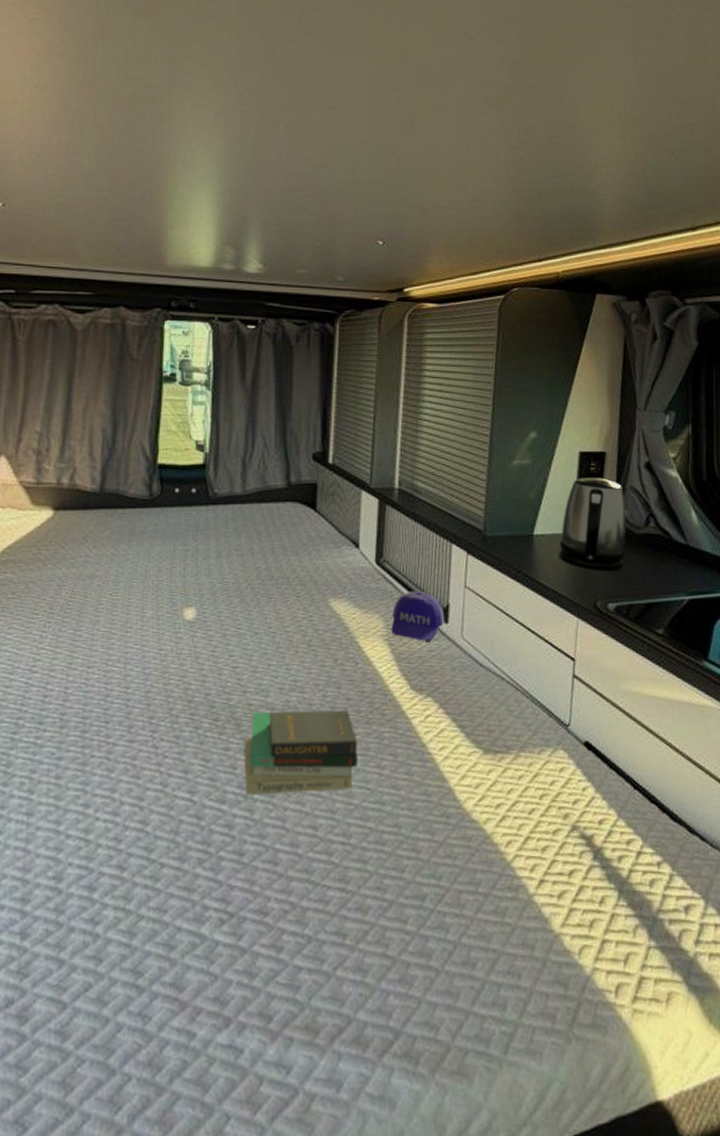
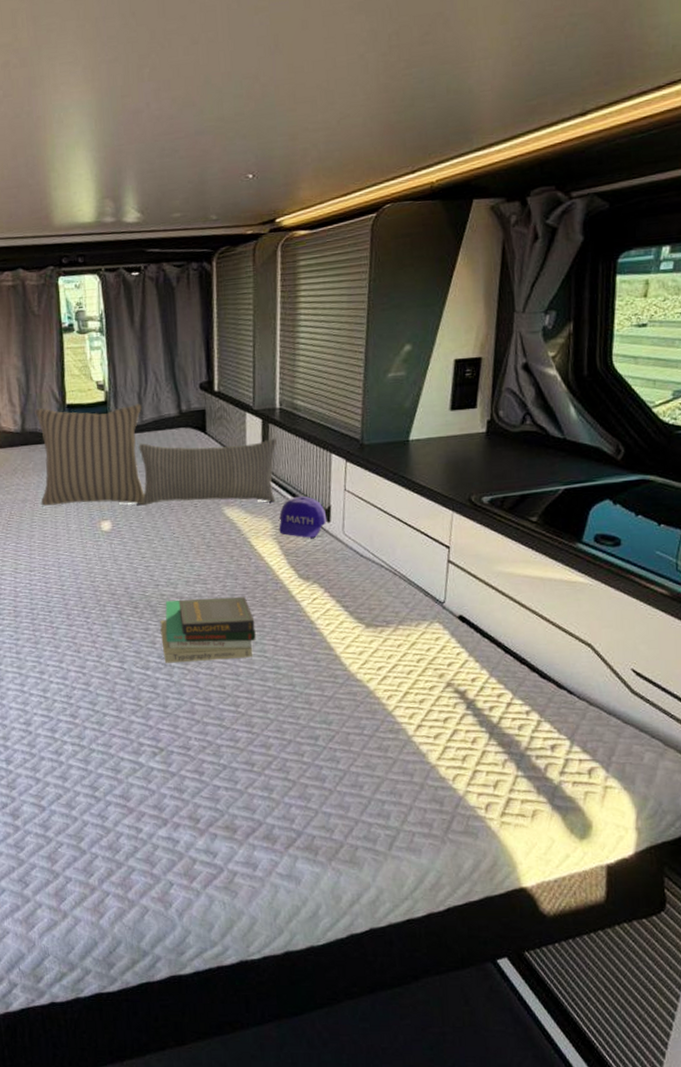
pillow: none [112,465,245,590] -> present [35,403,145,506]
pillow: none [235,516,393,596] -> present [138,438,277,506]
kettle: present [558,477,627,572] -> none [433,382,502,469]

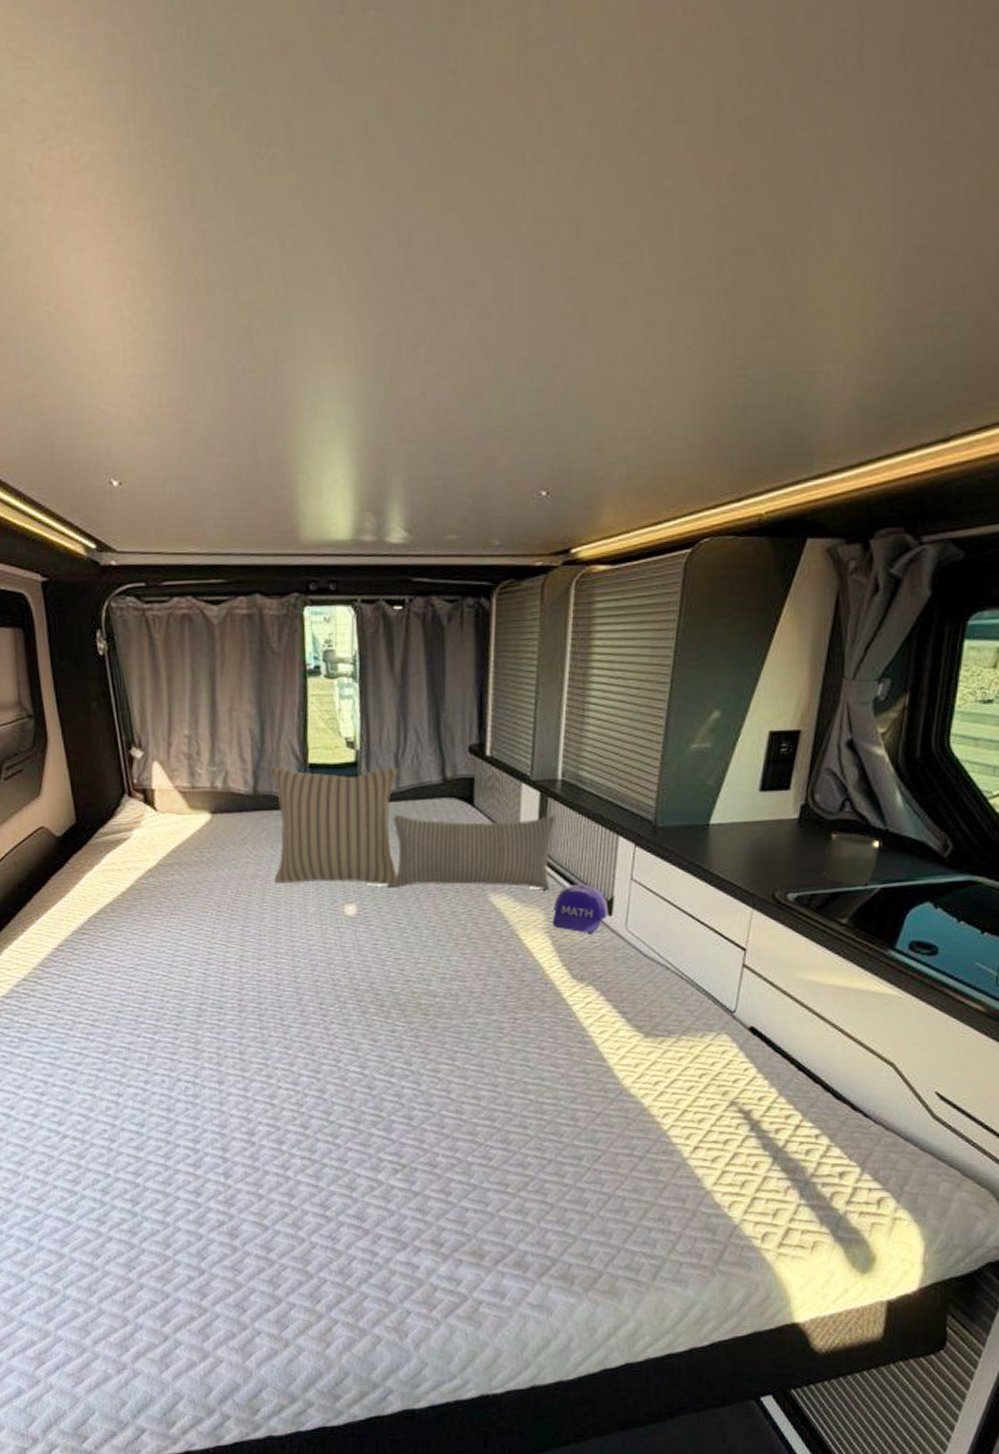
books: present [160,596,256,663] -> none [409,997,519,1070]
mug: none [512,442,560,488] -> present [823,832,881,885]

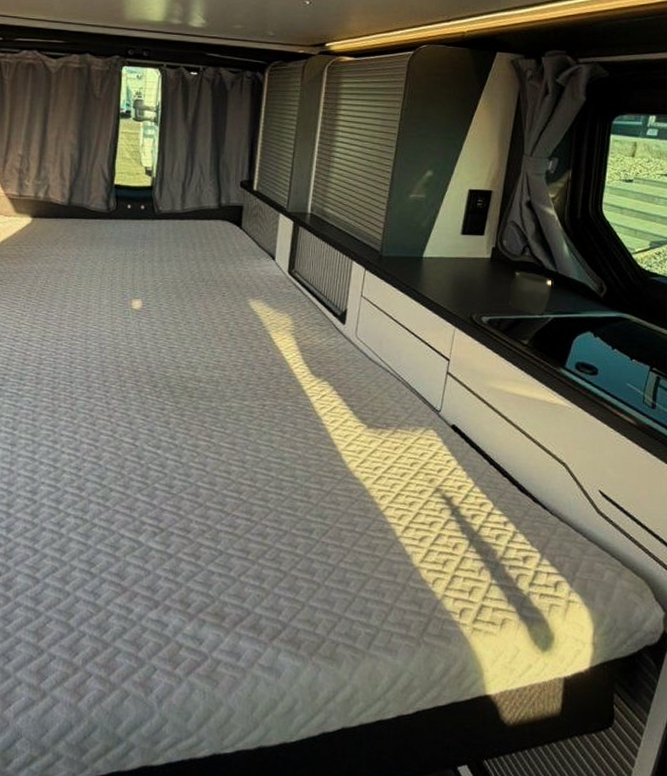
pillow: present [270,766,399,887] -> none [77,184,185,288]
pillow: present [392,814,556,890] -> none [173,230,305,300]
baseball cap: present [552,884,609,933] -> none [298,296,343,338]

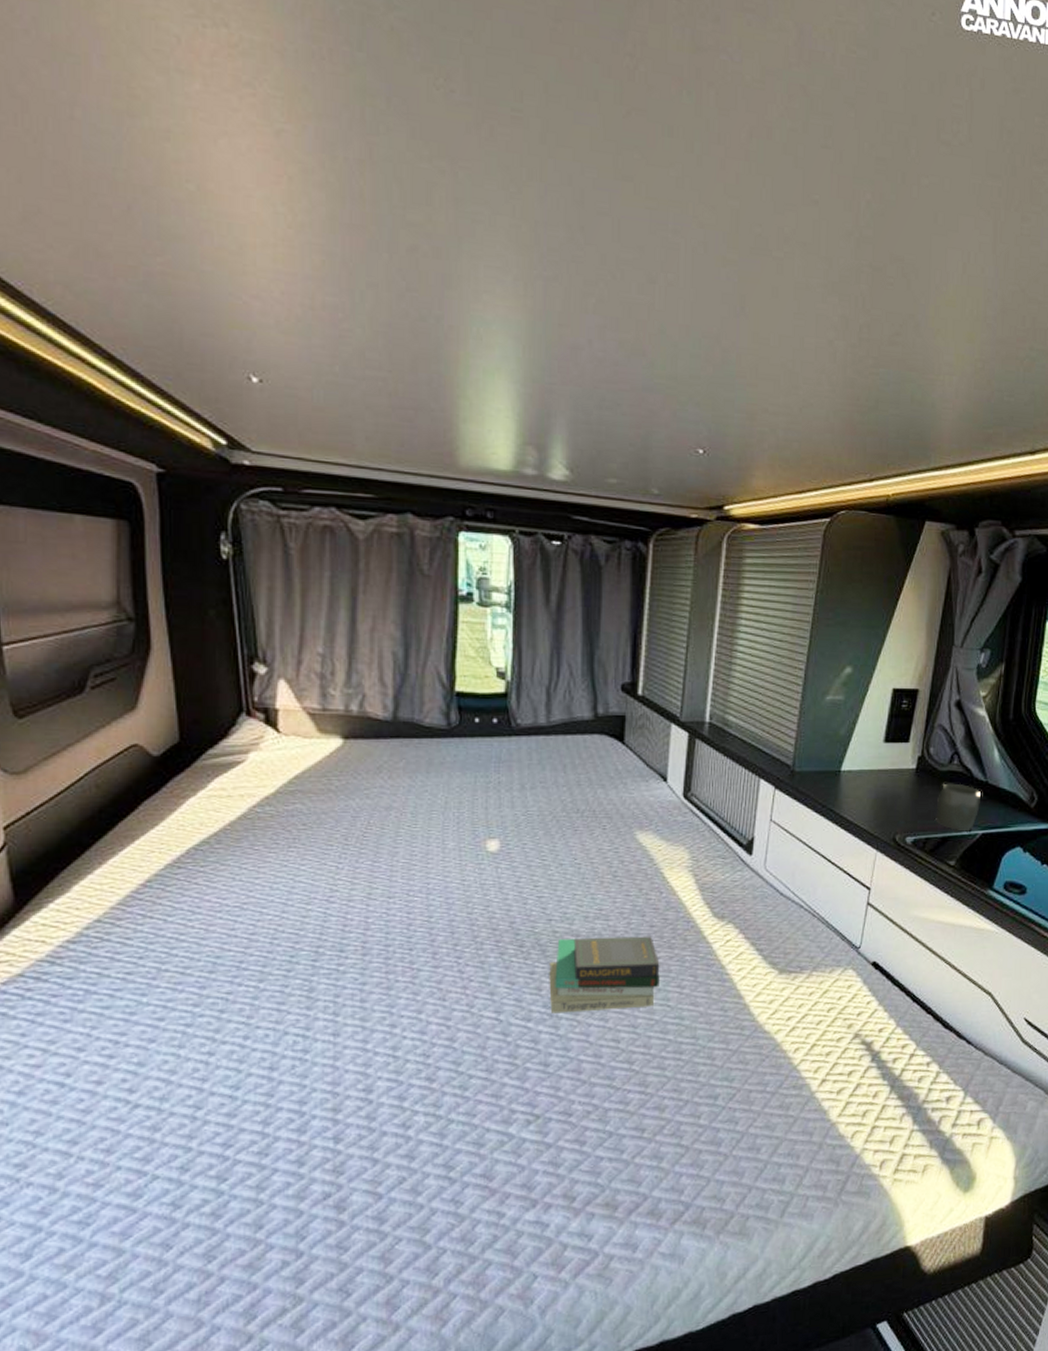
books: none [175,383,266,446] -> present [549,936,660,1014]

